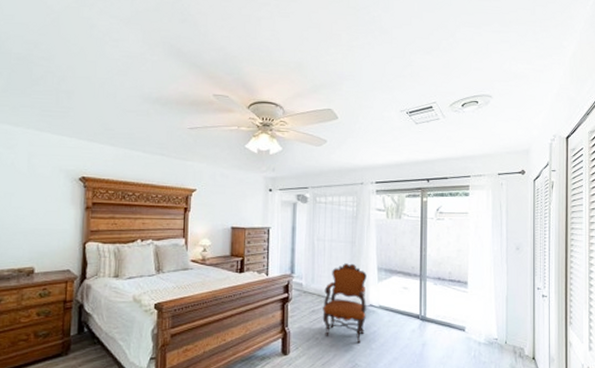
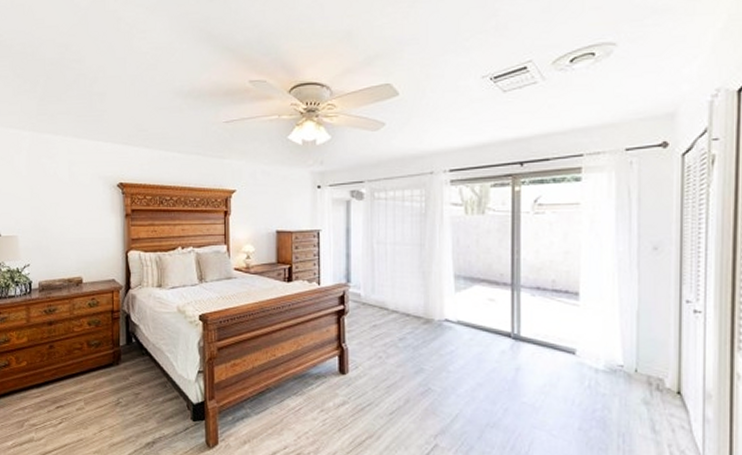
armchair: present [322,263,367,344] -> none [386,270,440,365]

